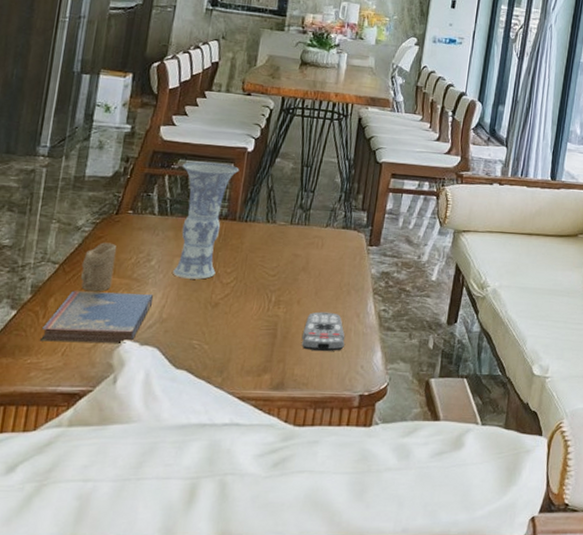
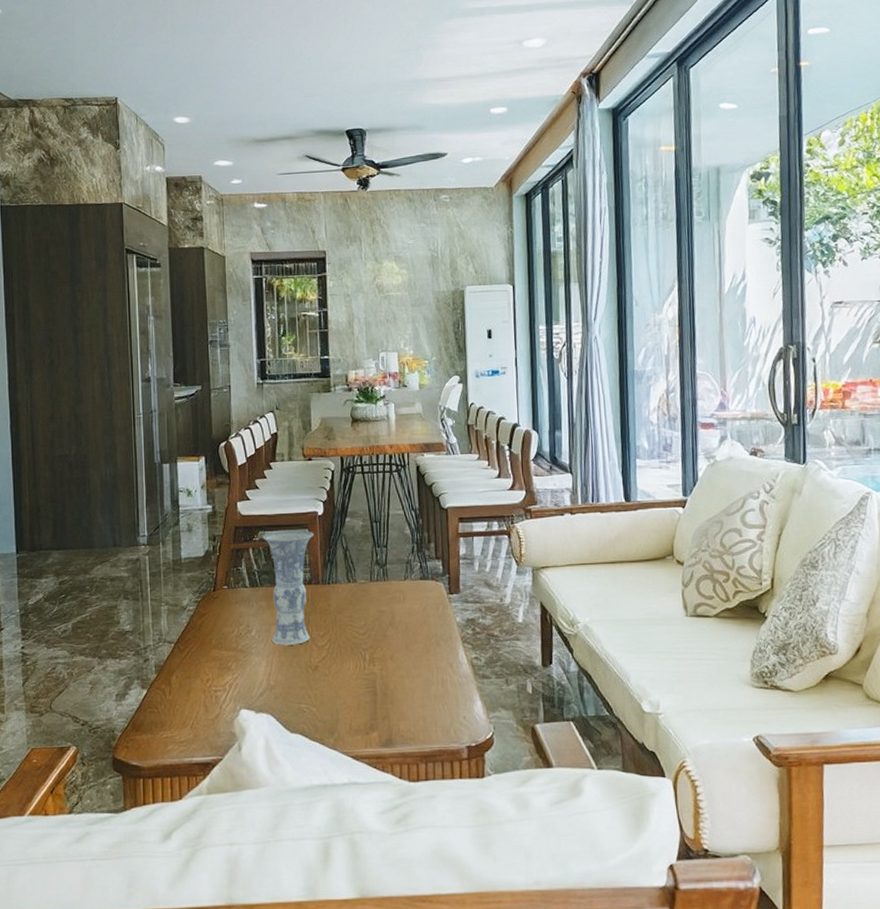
hardcover book: present [40,291,153,343] -> none [171,664,259,716]
candle: present [81,242,117,292] -> none [193,618,221,666]
remote control: present [301,311,345,351] -> none [400,665,443,705]

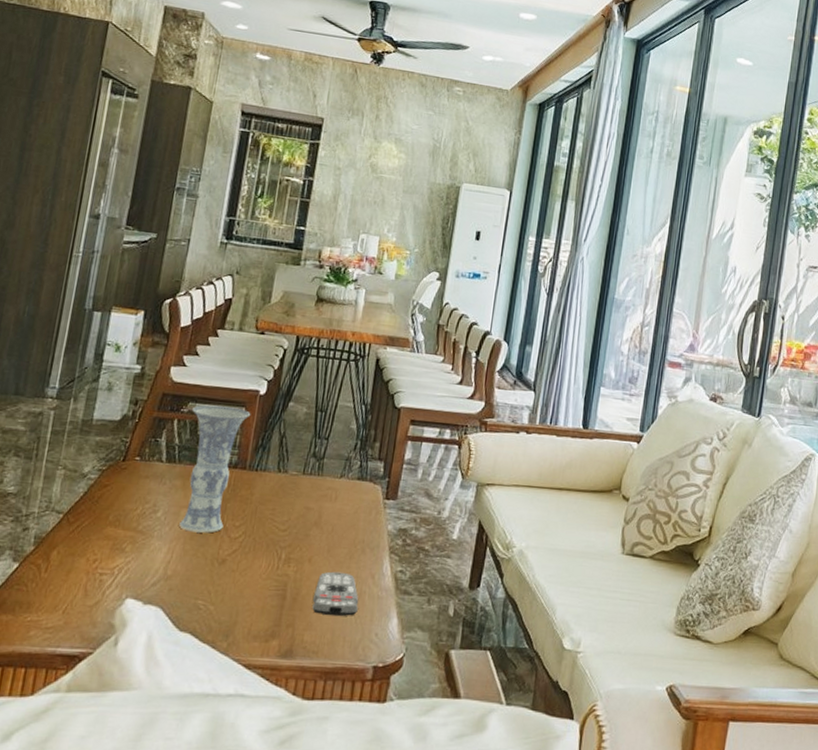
remote control: none [400,665,443,705] -> present [312,571,359,616]

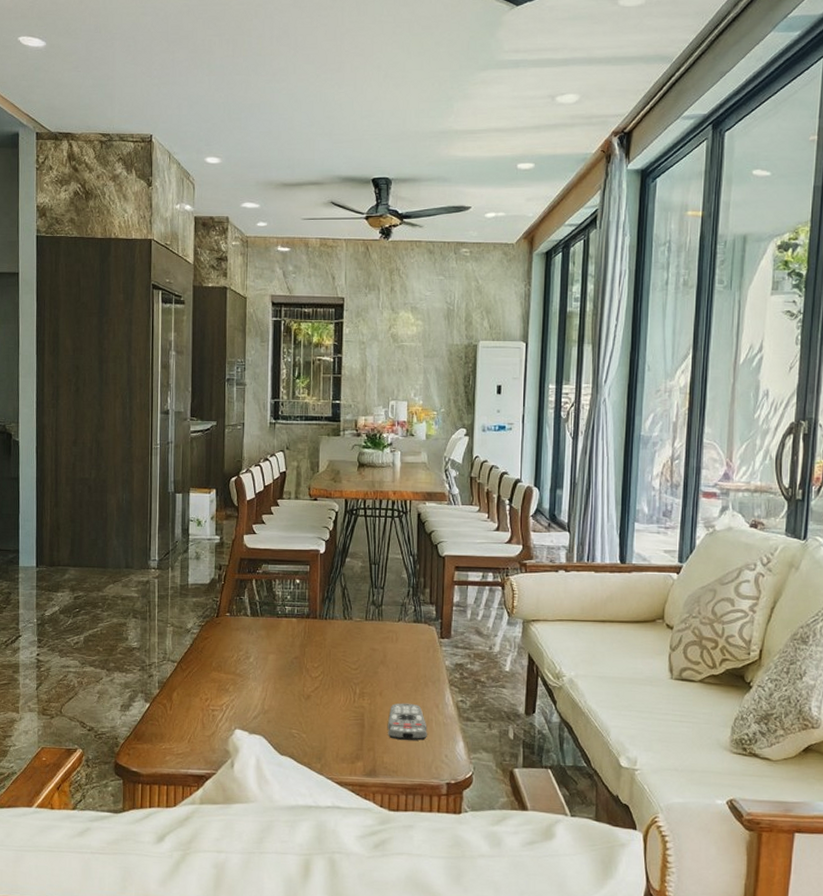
vase: present [179,405,251,533] -> none [266,565,315,674]

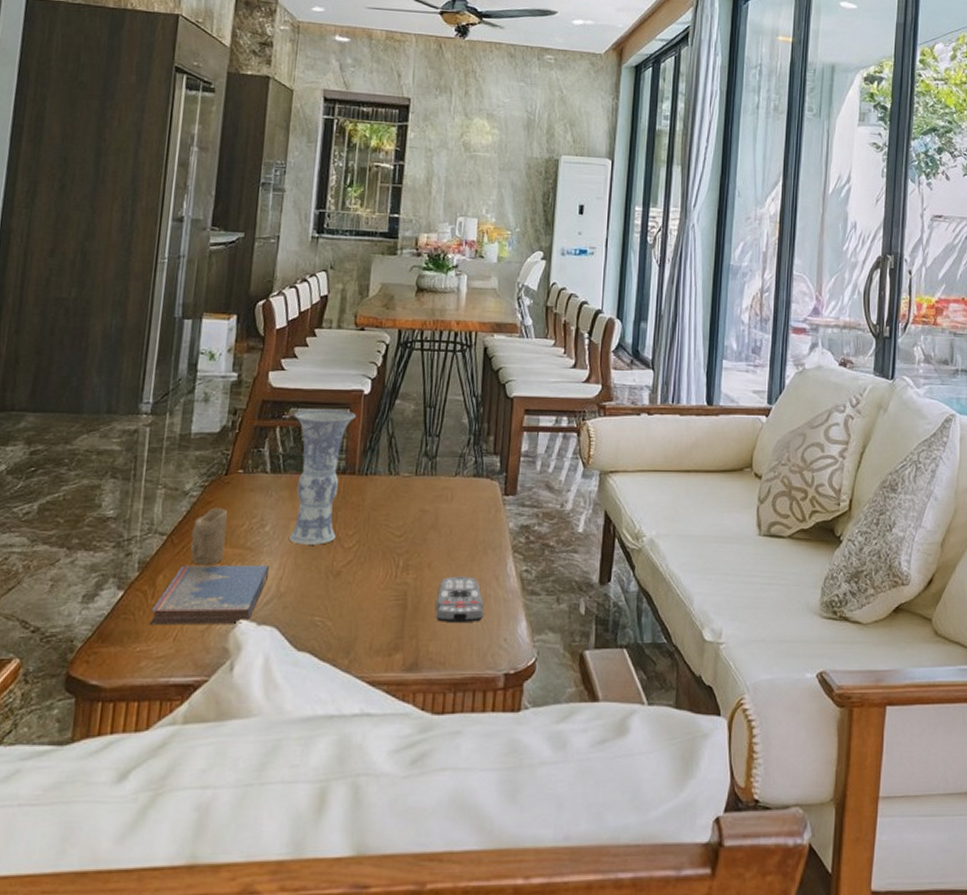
hardcover book: none [170,686,254,732] -> present [150,565,269,625]
candle: none [194,642,221,687] -> present [191,508,228,565]
vase: none [266,565,315,674] -> present [289,409,357,545]

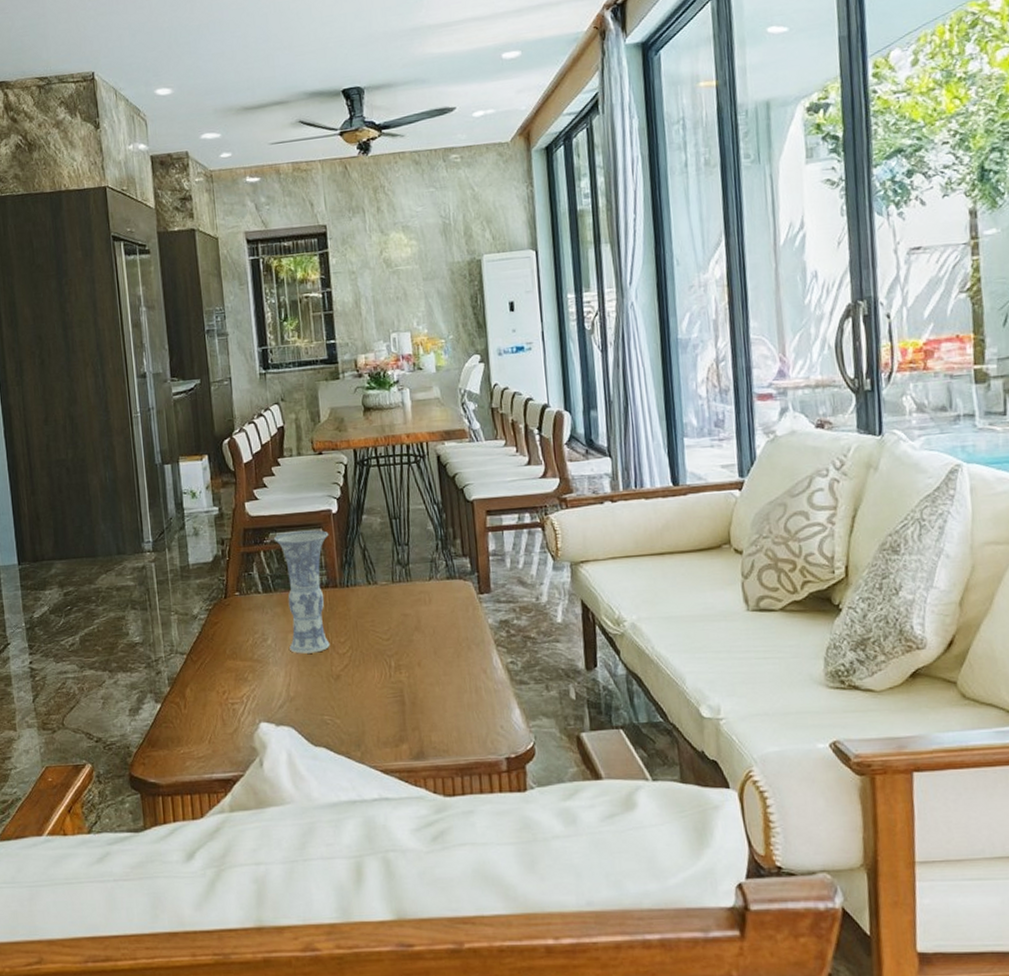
hardcover book: present [150,565,269,625] -> none [186,674,278,731]
candle: present [191,508,228,565] -> none [206,627,237,678]
remote control: present [435,576,484,622] -> none [431,671,478,714]

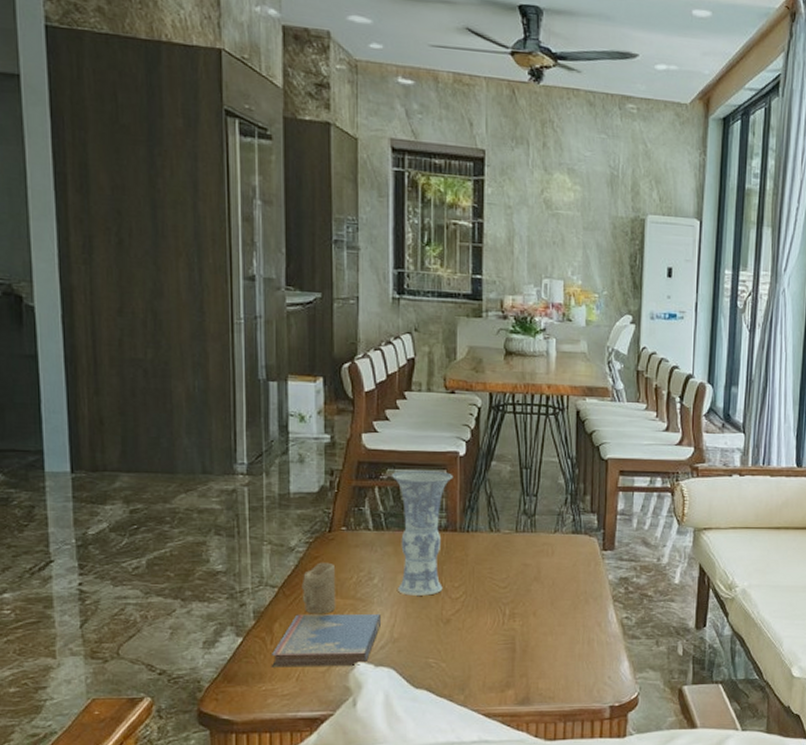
hardcover book: none [186,674,278,731] -> present [272,614,380,668]
candle: none [206,627,237,678] -> present [301,562,336,614]

